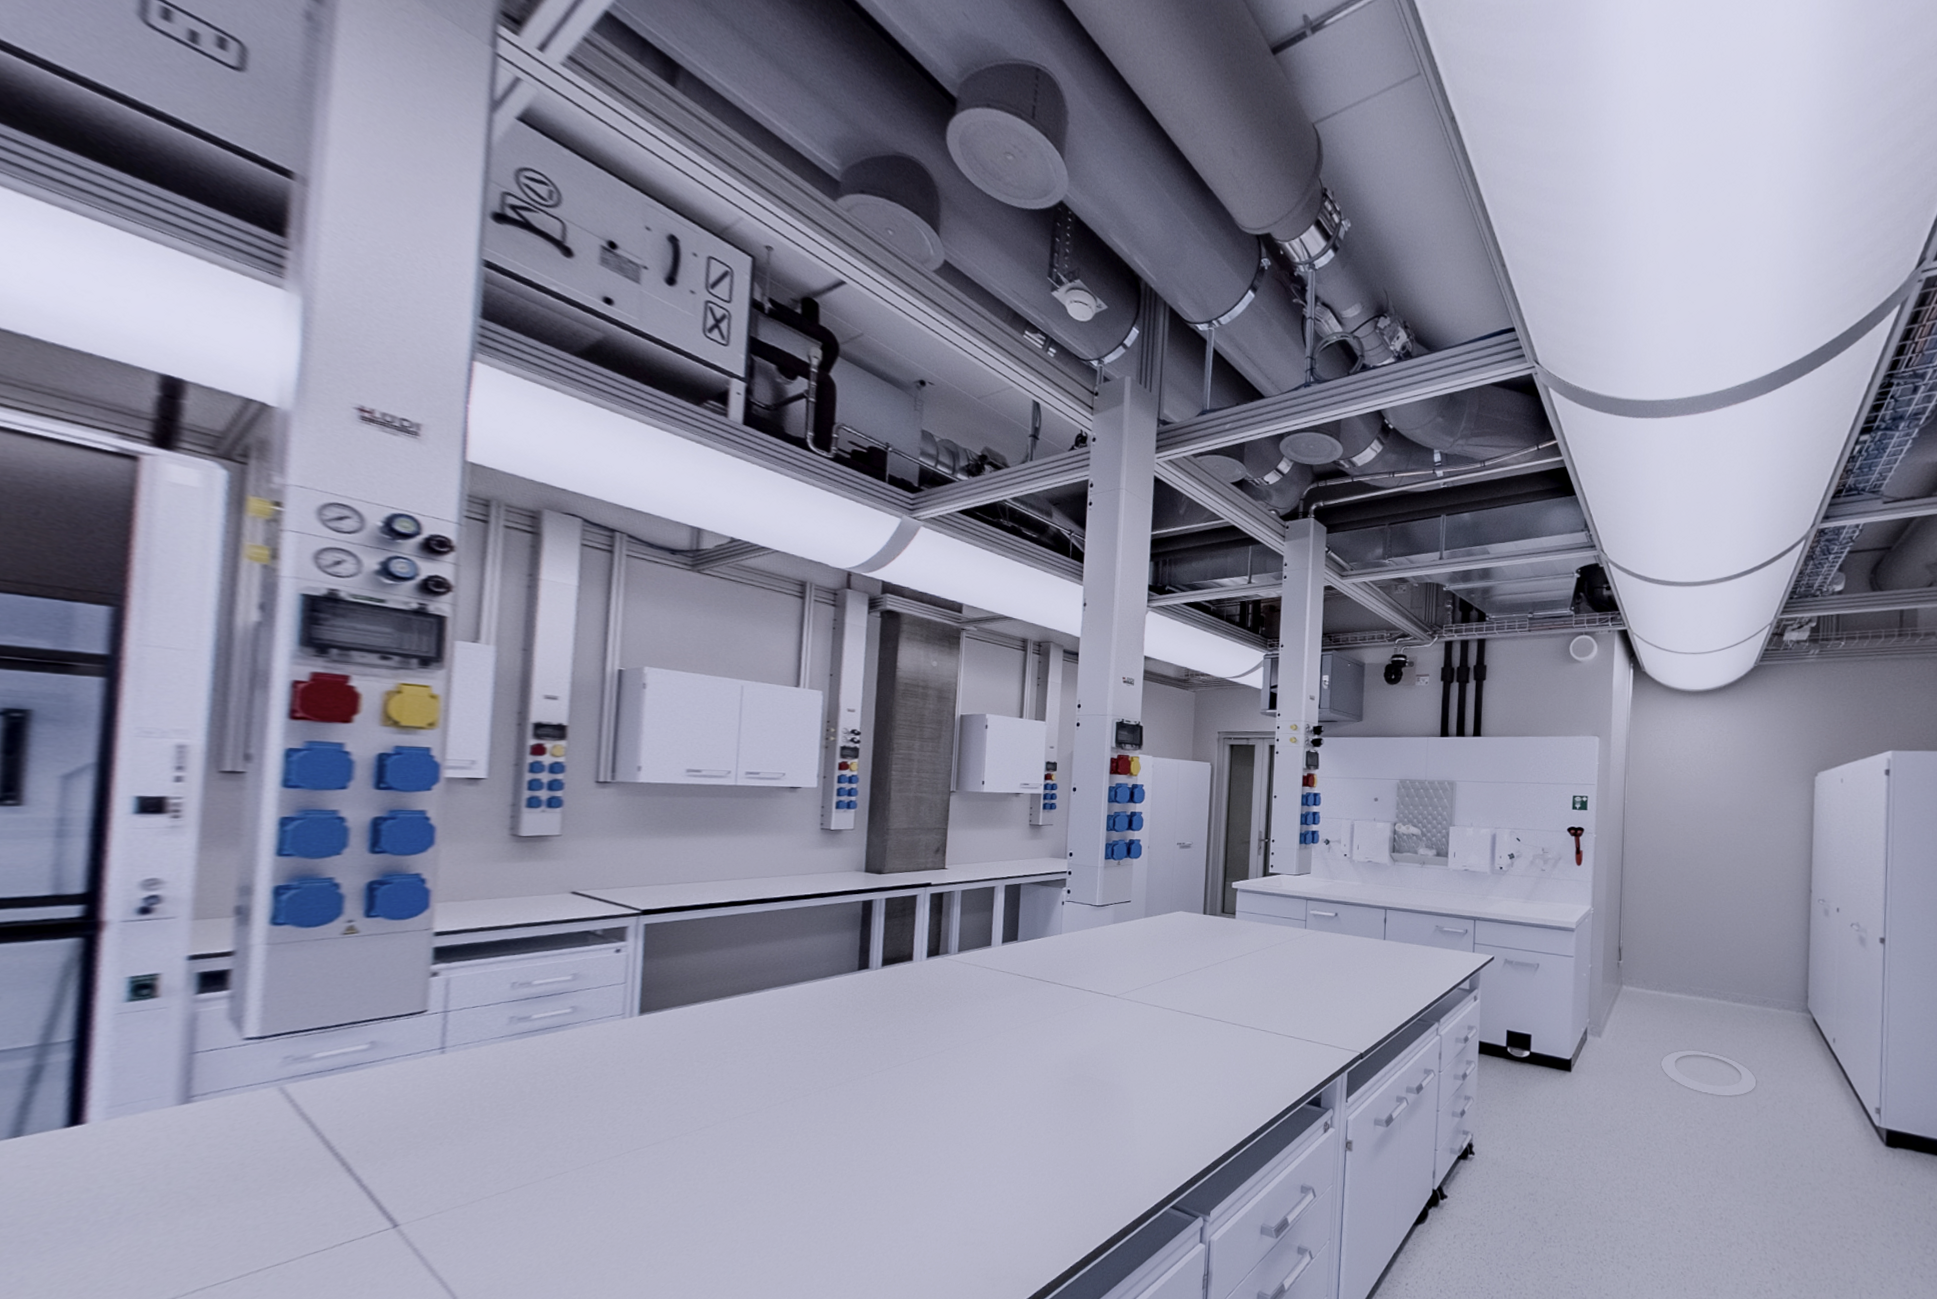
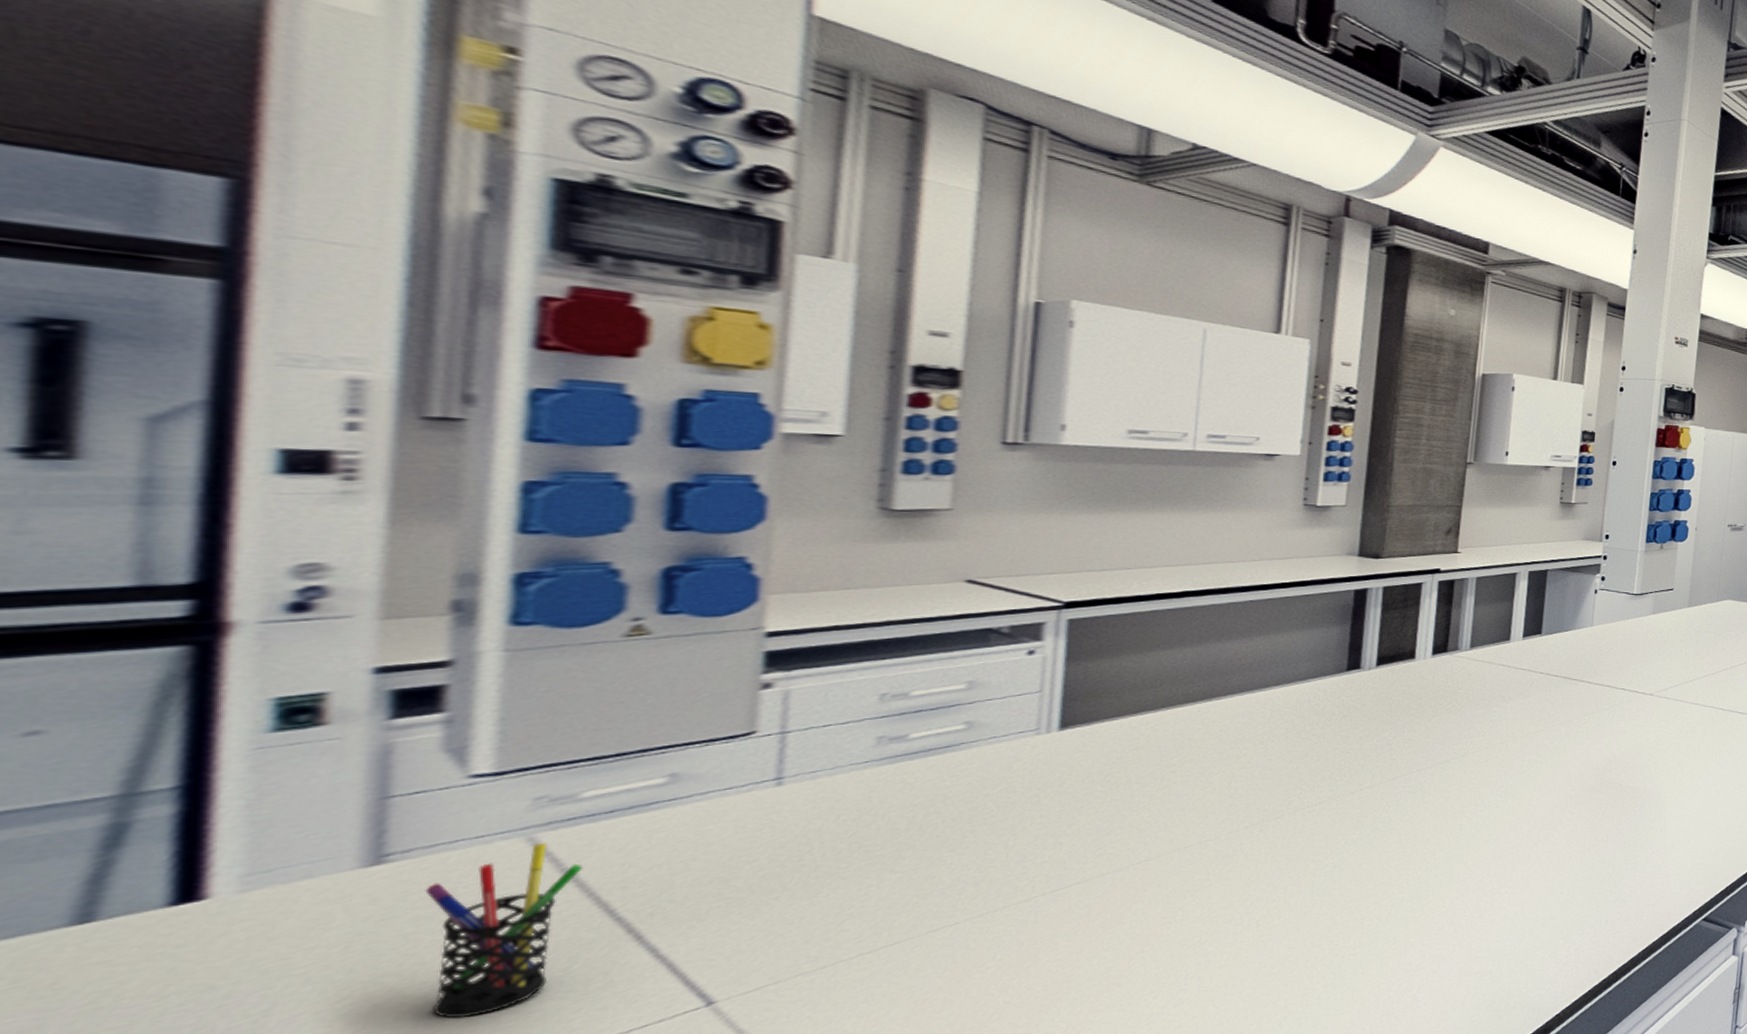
pen holder: none [215,1091,314,1225] -> present [425,842,583,1019]

